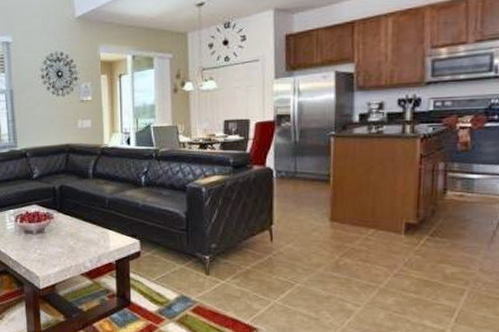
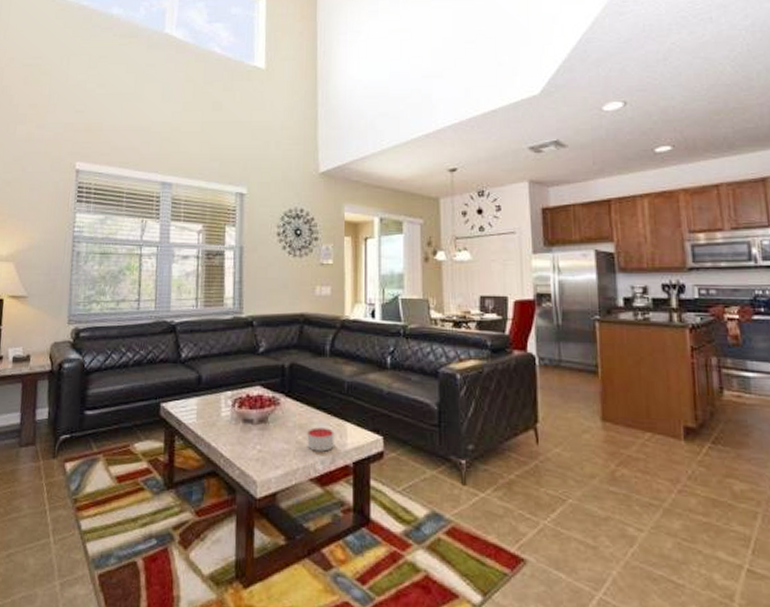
candle: none [77,235,100,253] -> present [307,427,334,452]

